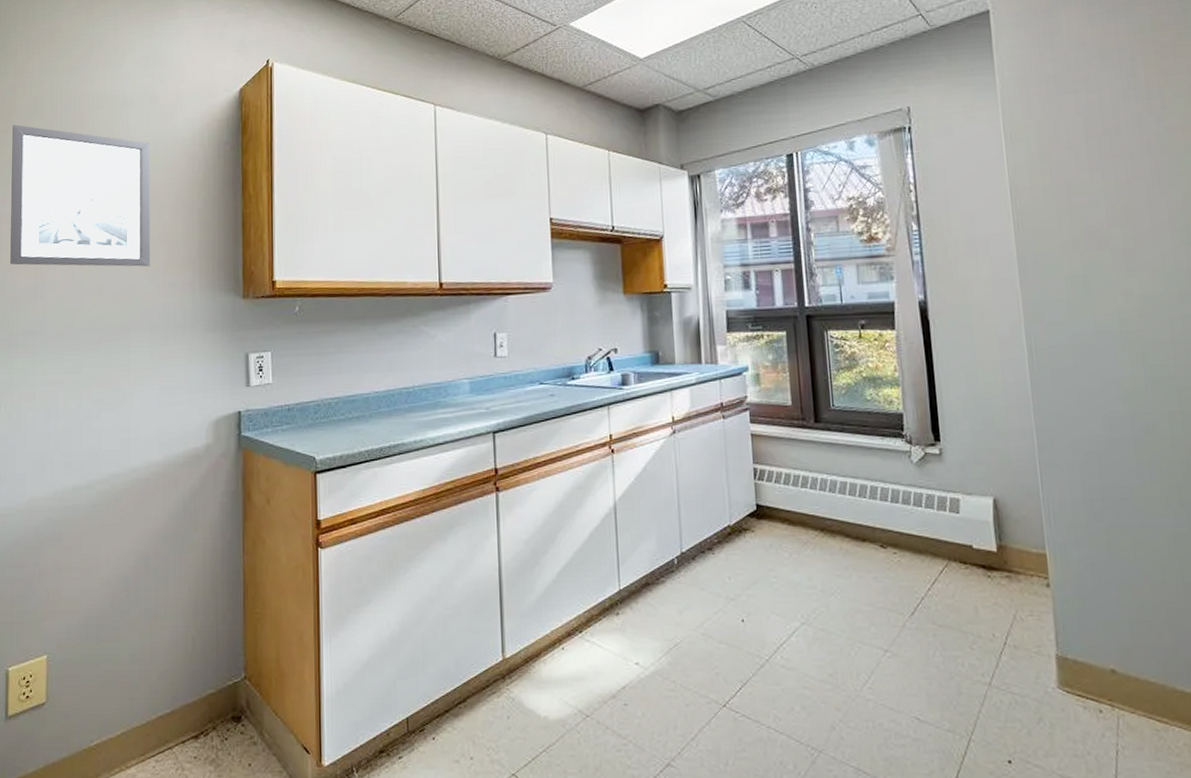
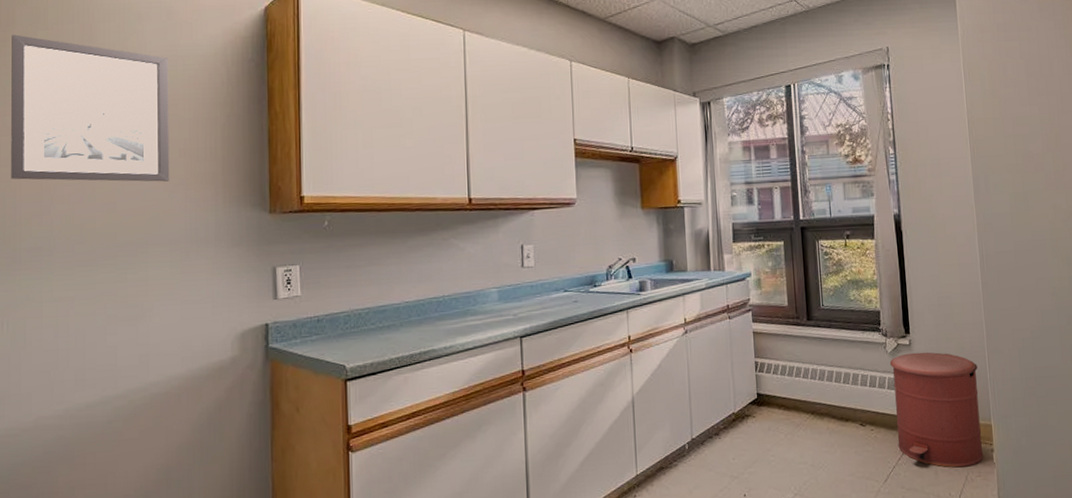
trash can: none [915,463,1037,604] -> present [889,352,984,468]

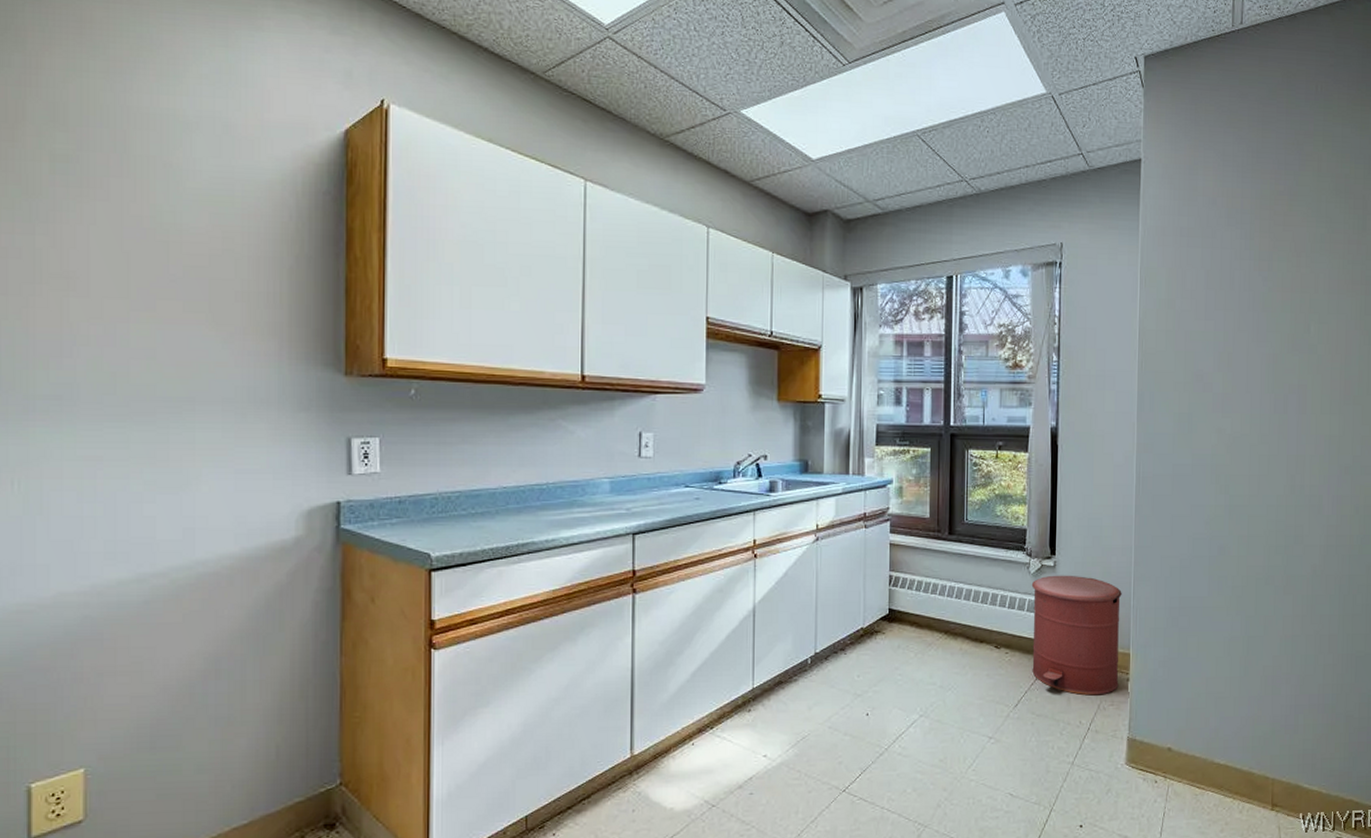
wall art: present [11,34,170,182] -> none [21,133,223,329]

